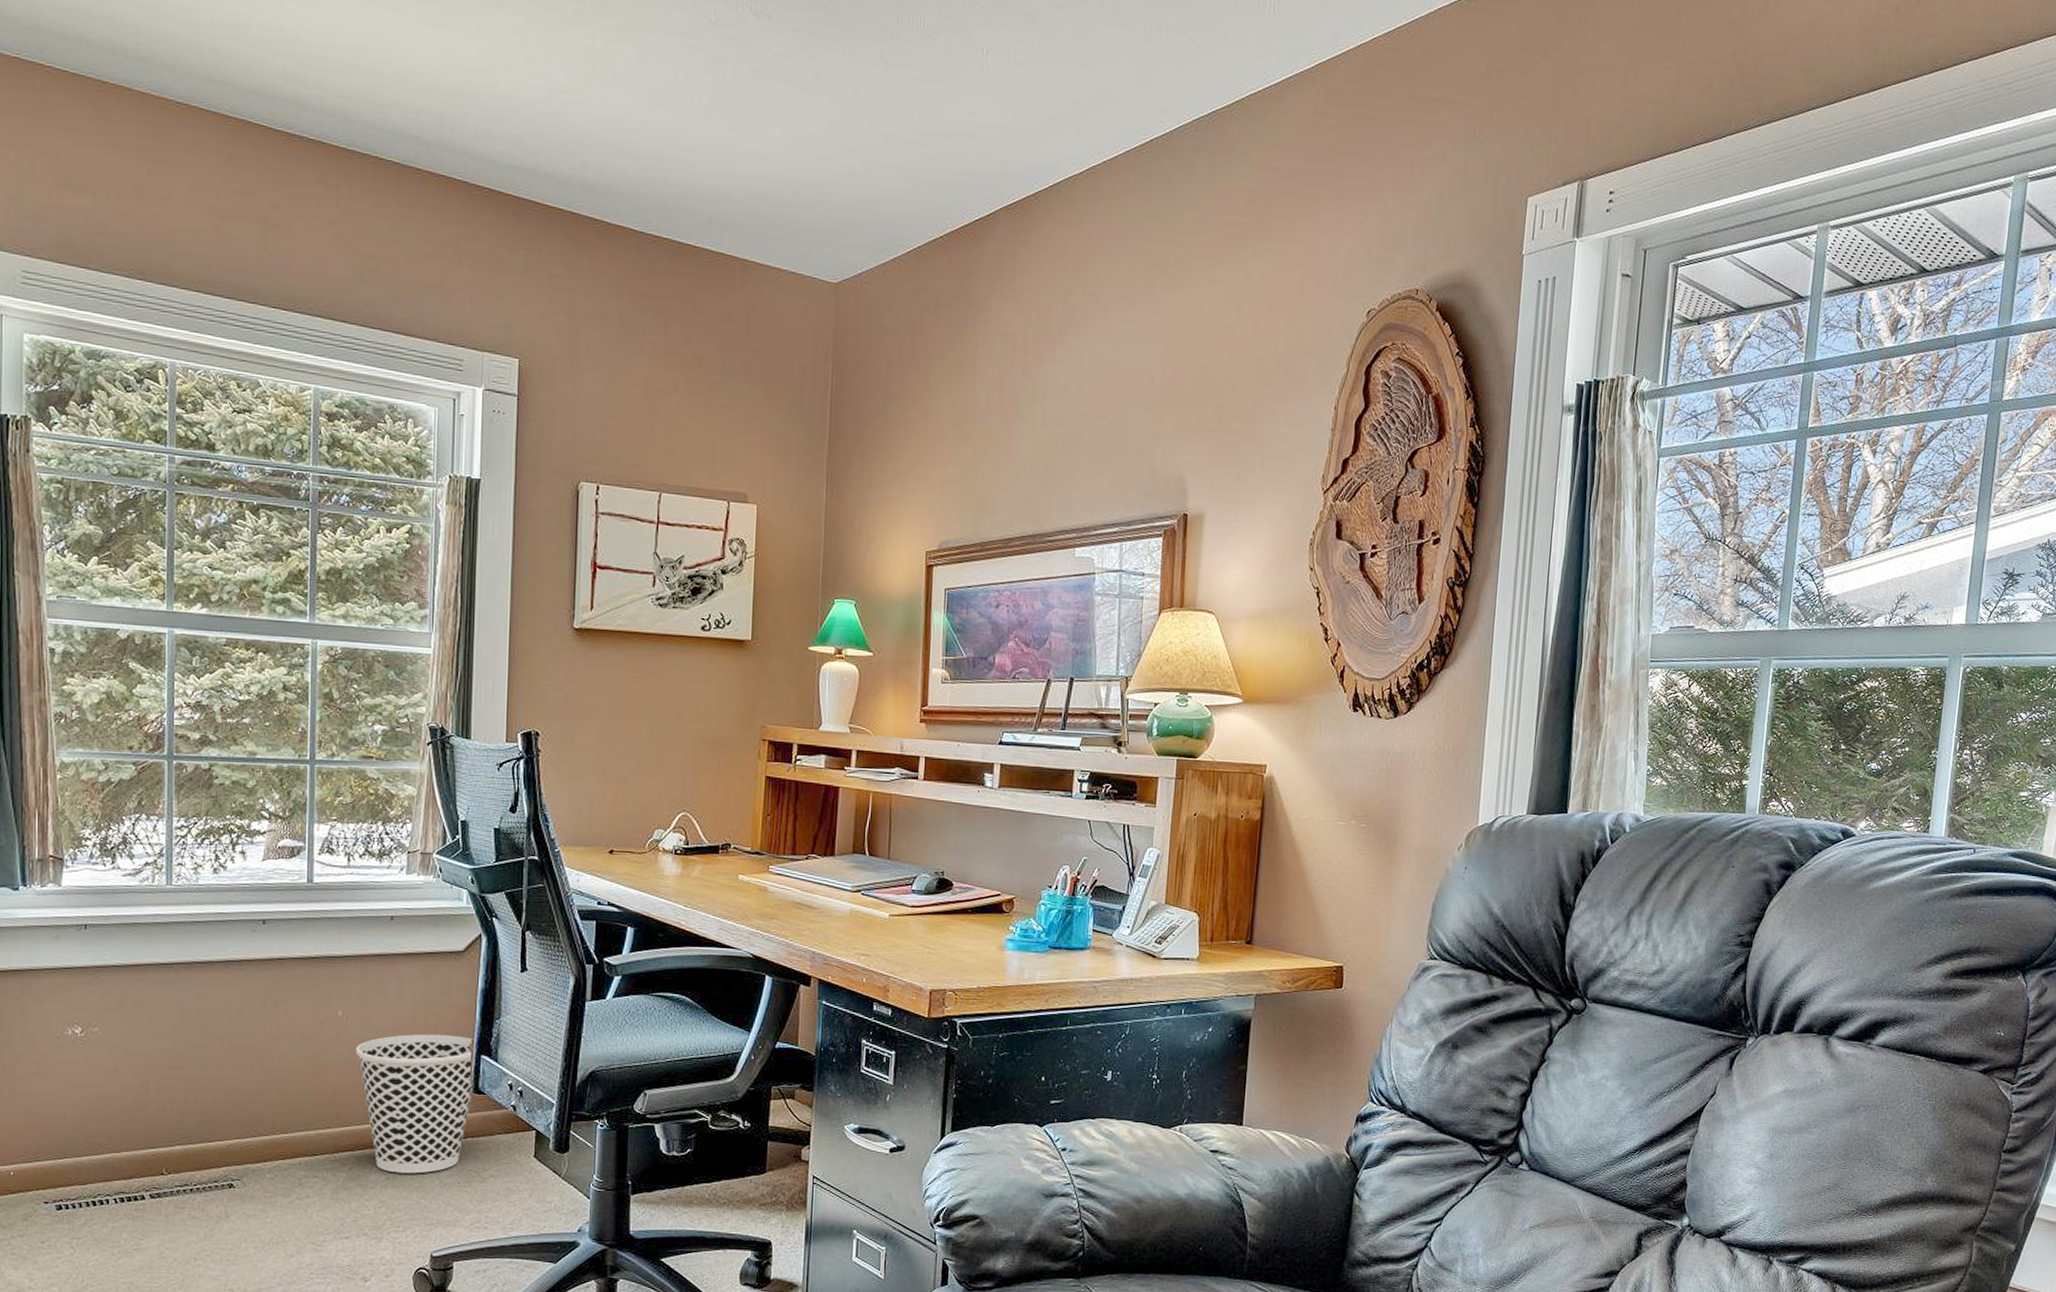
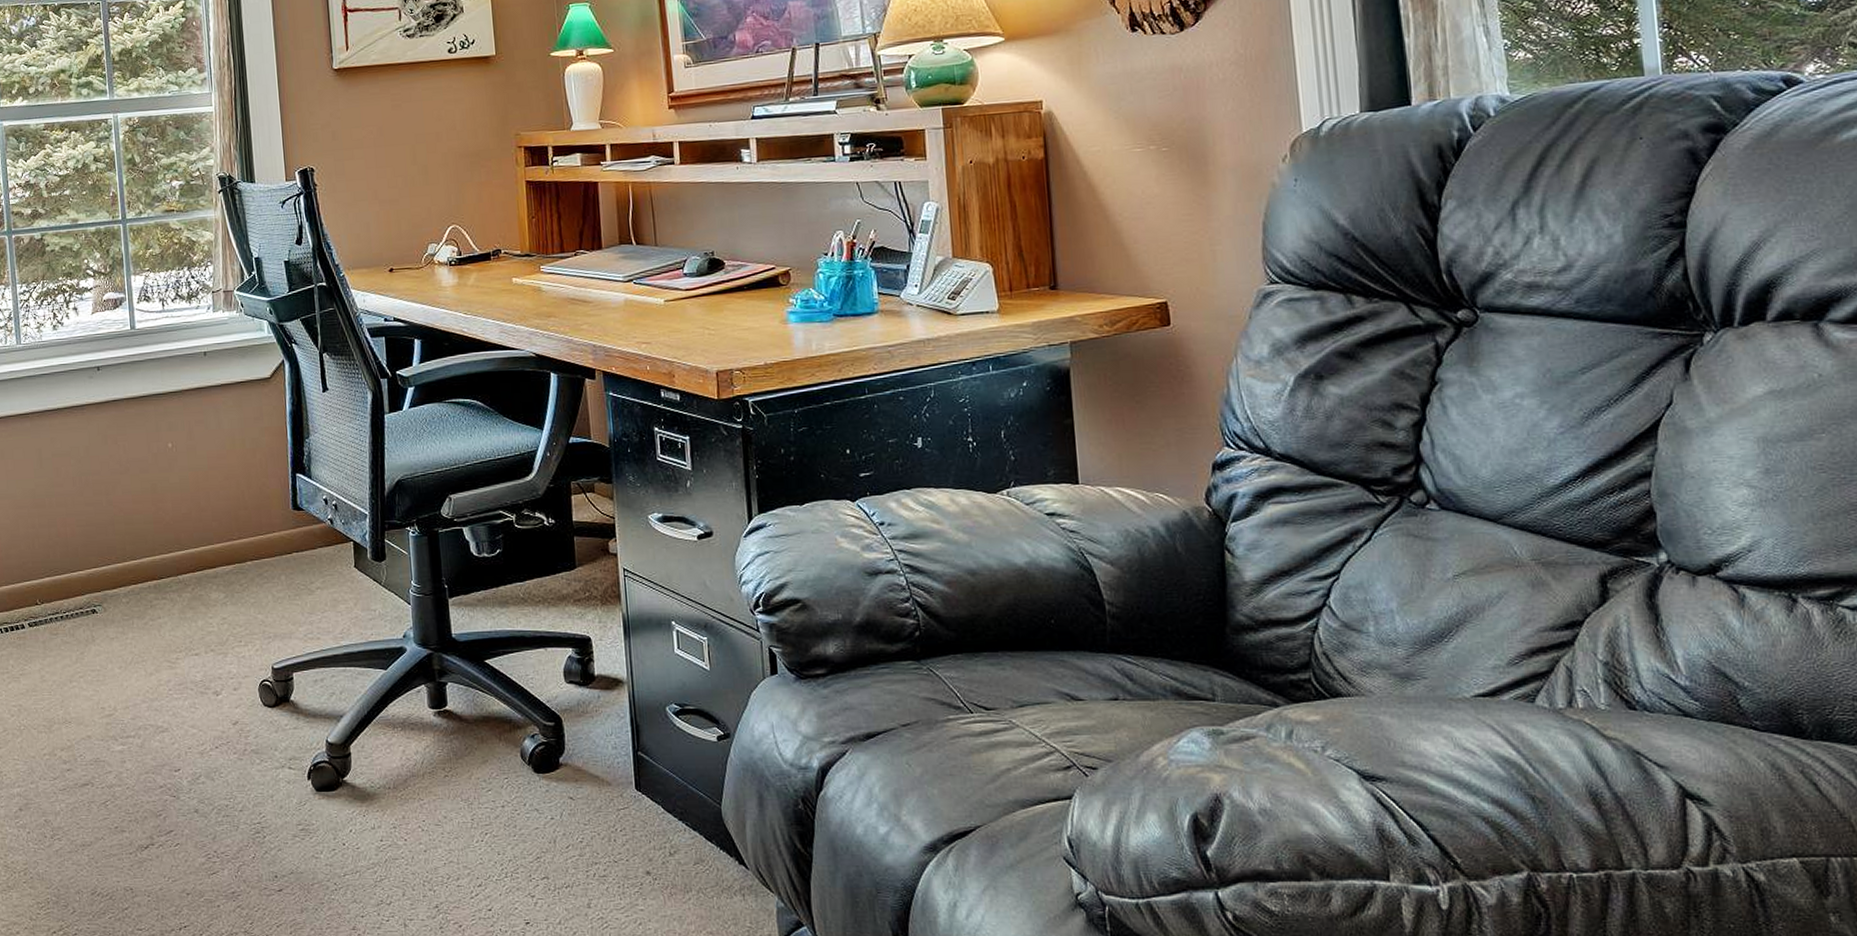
wastebasket: present [355,1034,474,1174] -> none [186,456,293,591]

